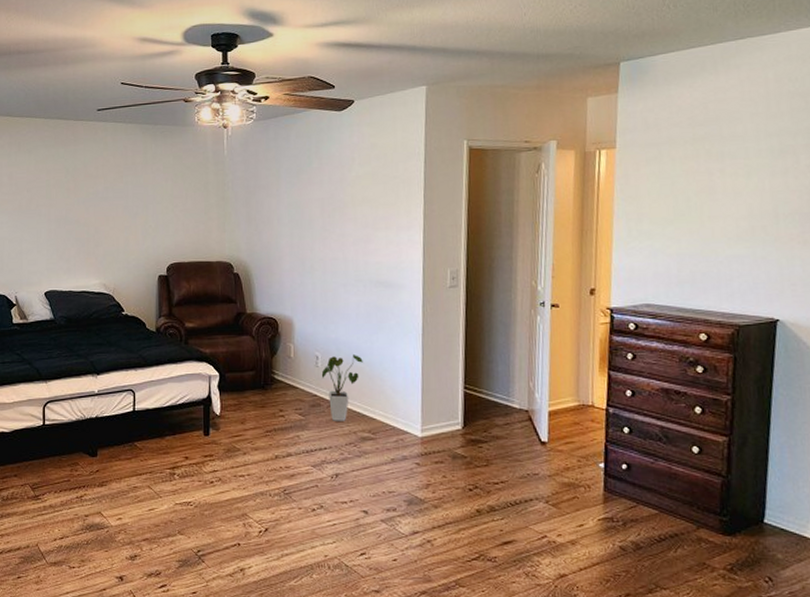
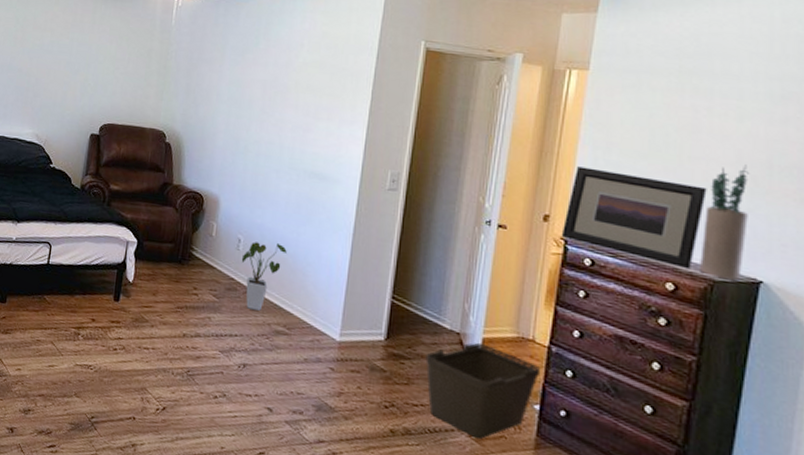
bicycle basket: none [500,416,602,502] -> present [425,342,541,439]
picture frame: none [607,239,727,319] -> present [561,166,707,270]
vase: none [725,217,763,323] -> present [700,164,750,281]

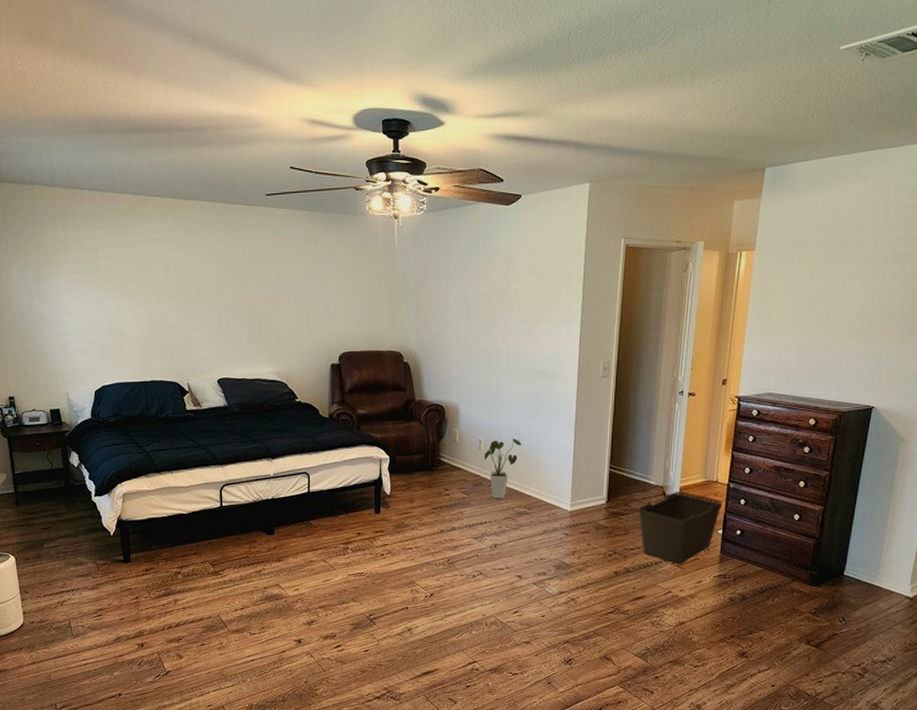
picture frame: present [561,166,707,270] -> none [735,335,839,406]
vase: present [700,164,750,281] -> none [833,316,869,410]

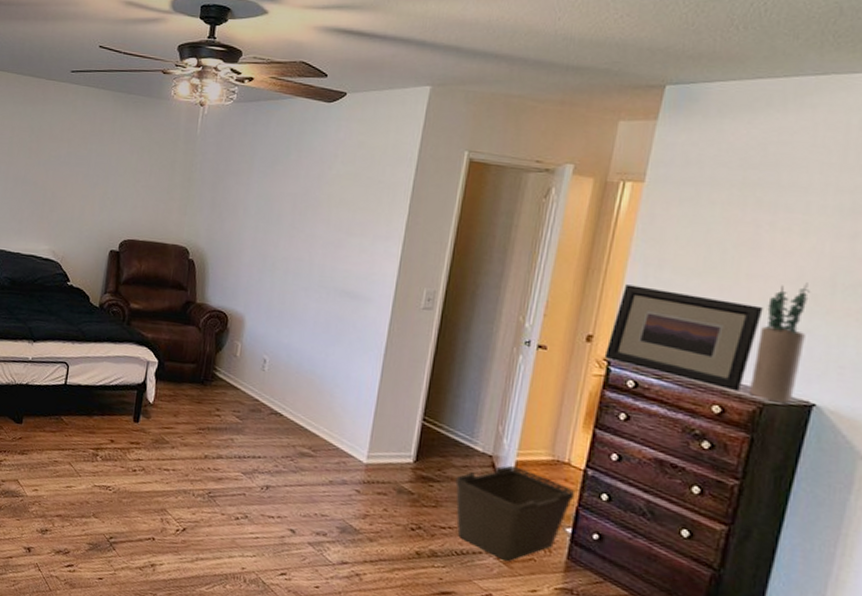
house plant: present [484,437,522,498] -> none [266,362,314,433]
picture frame: none [735,335,839,406] -> present [604,284,763,392]
vase: none [833,316,869,410] -> present [749,283,811,404]

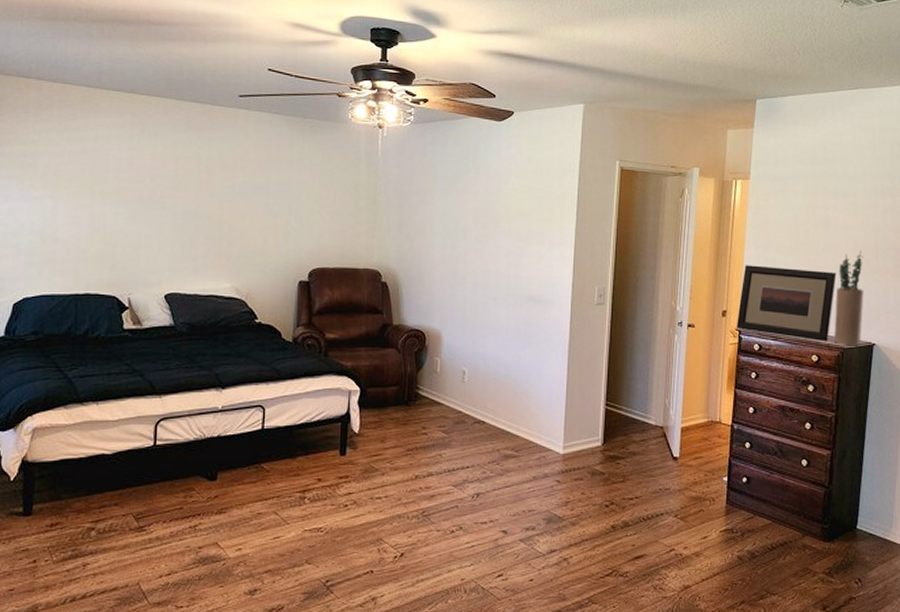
bicycle basket: present [455,465,576,561] -> none [637,432,727,516]

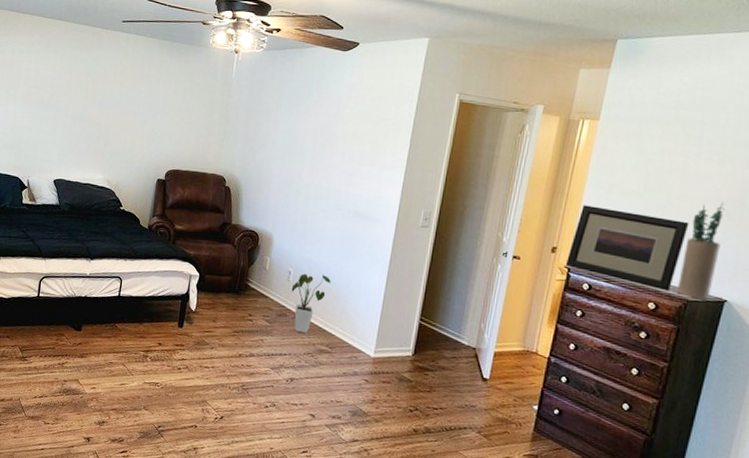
house plant: none [467,369,510,439] -> present [291,274,331,333]

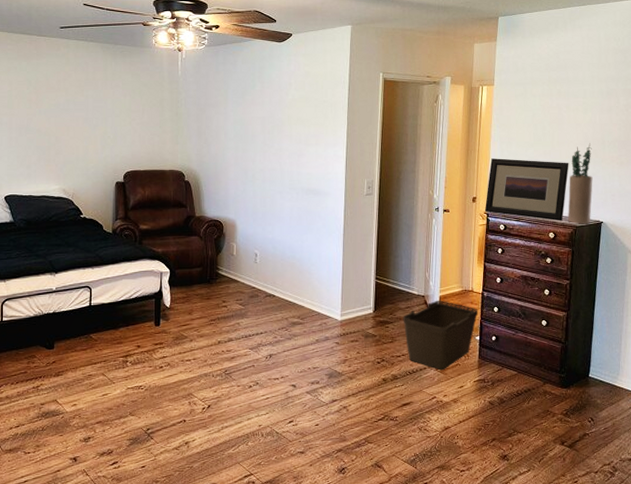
house plant: present [291,274,331,333] -> none [259,251,295,309]
bicycle basket: none [446,355,541,434] -> present [403,300,479,370]

